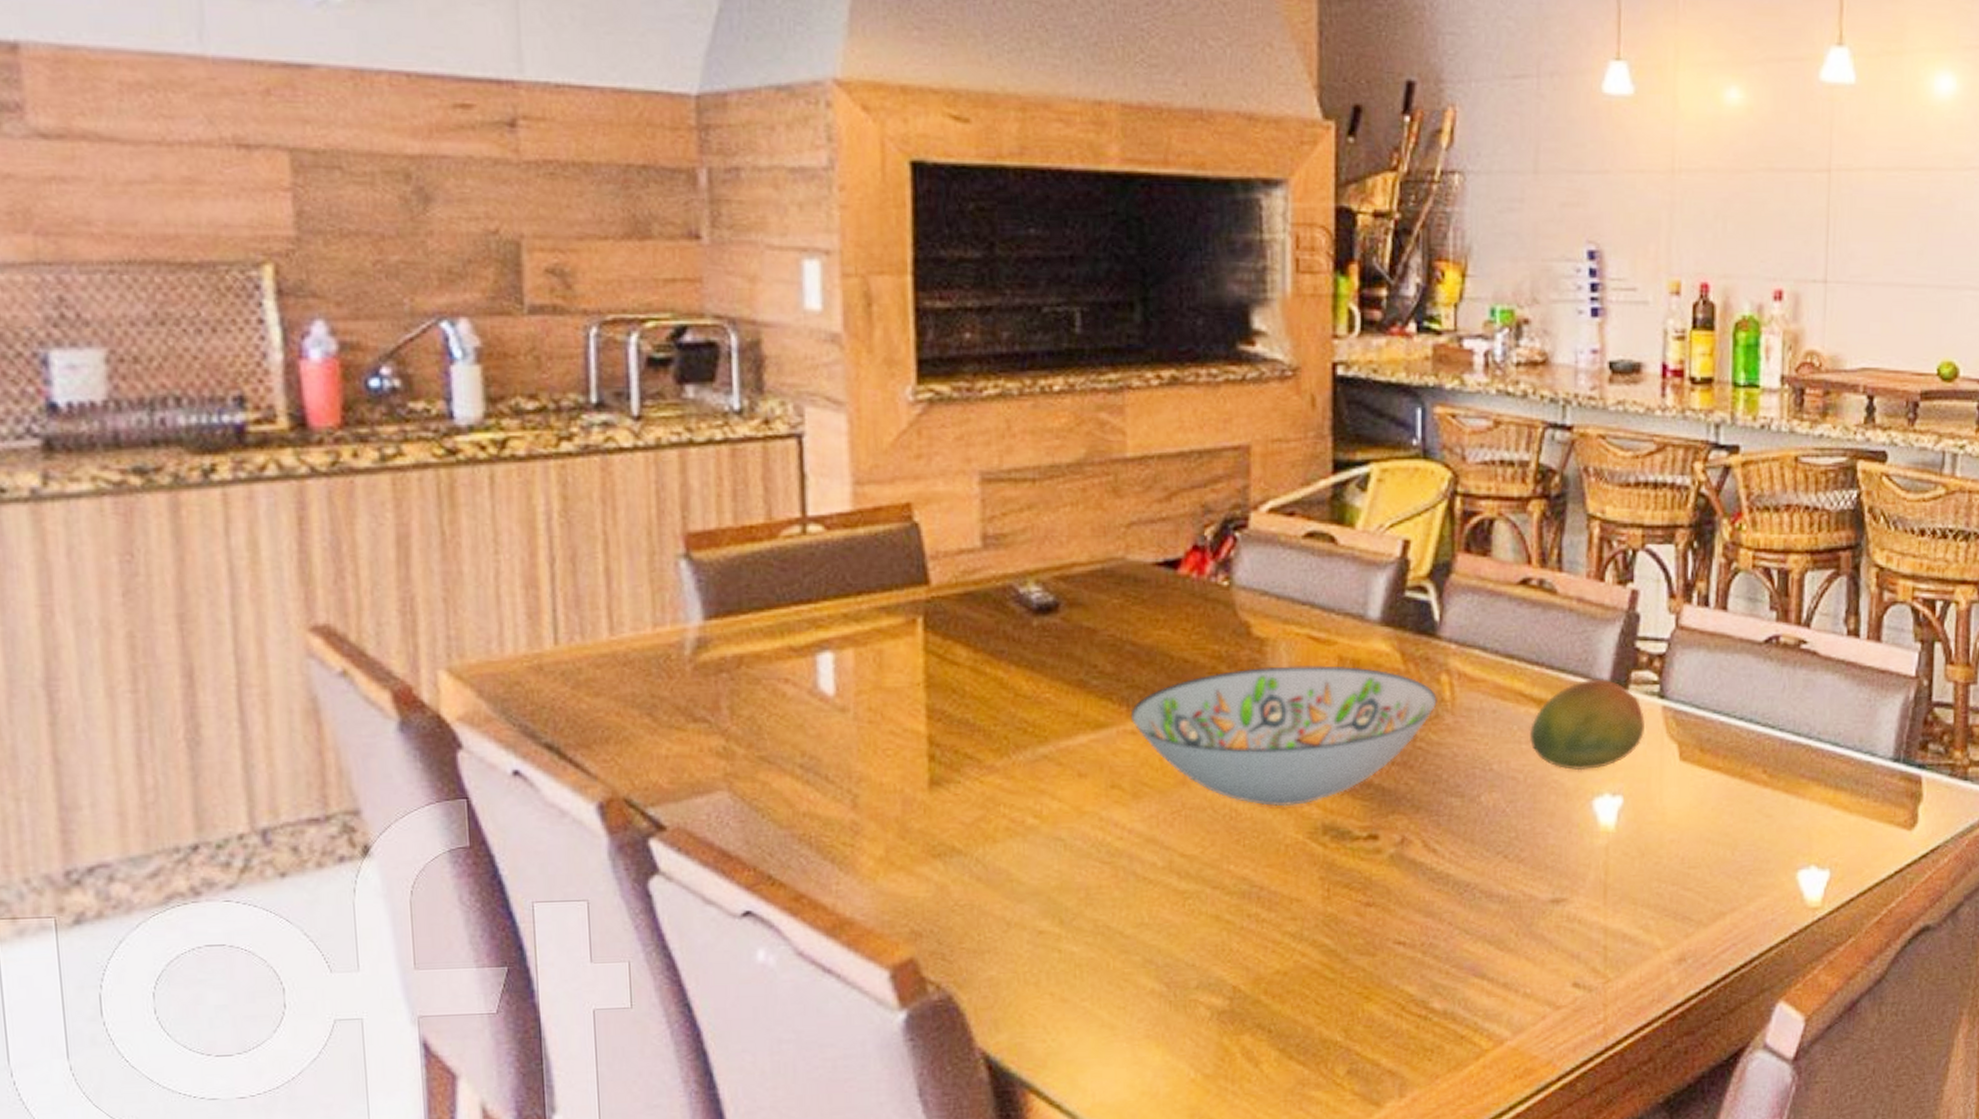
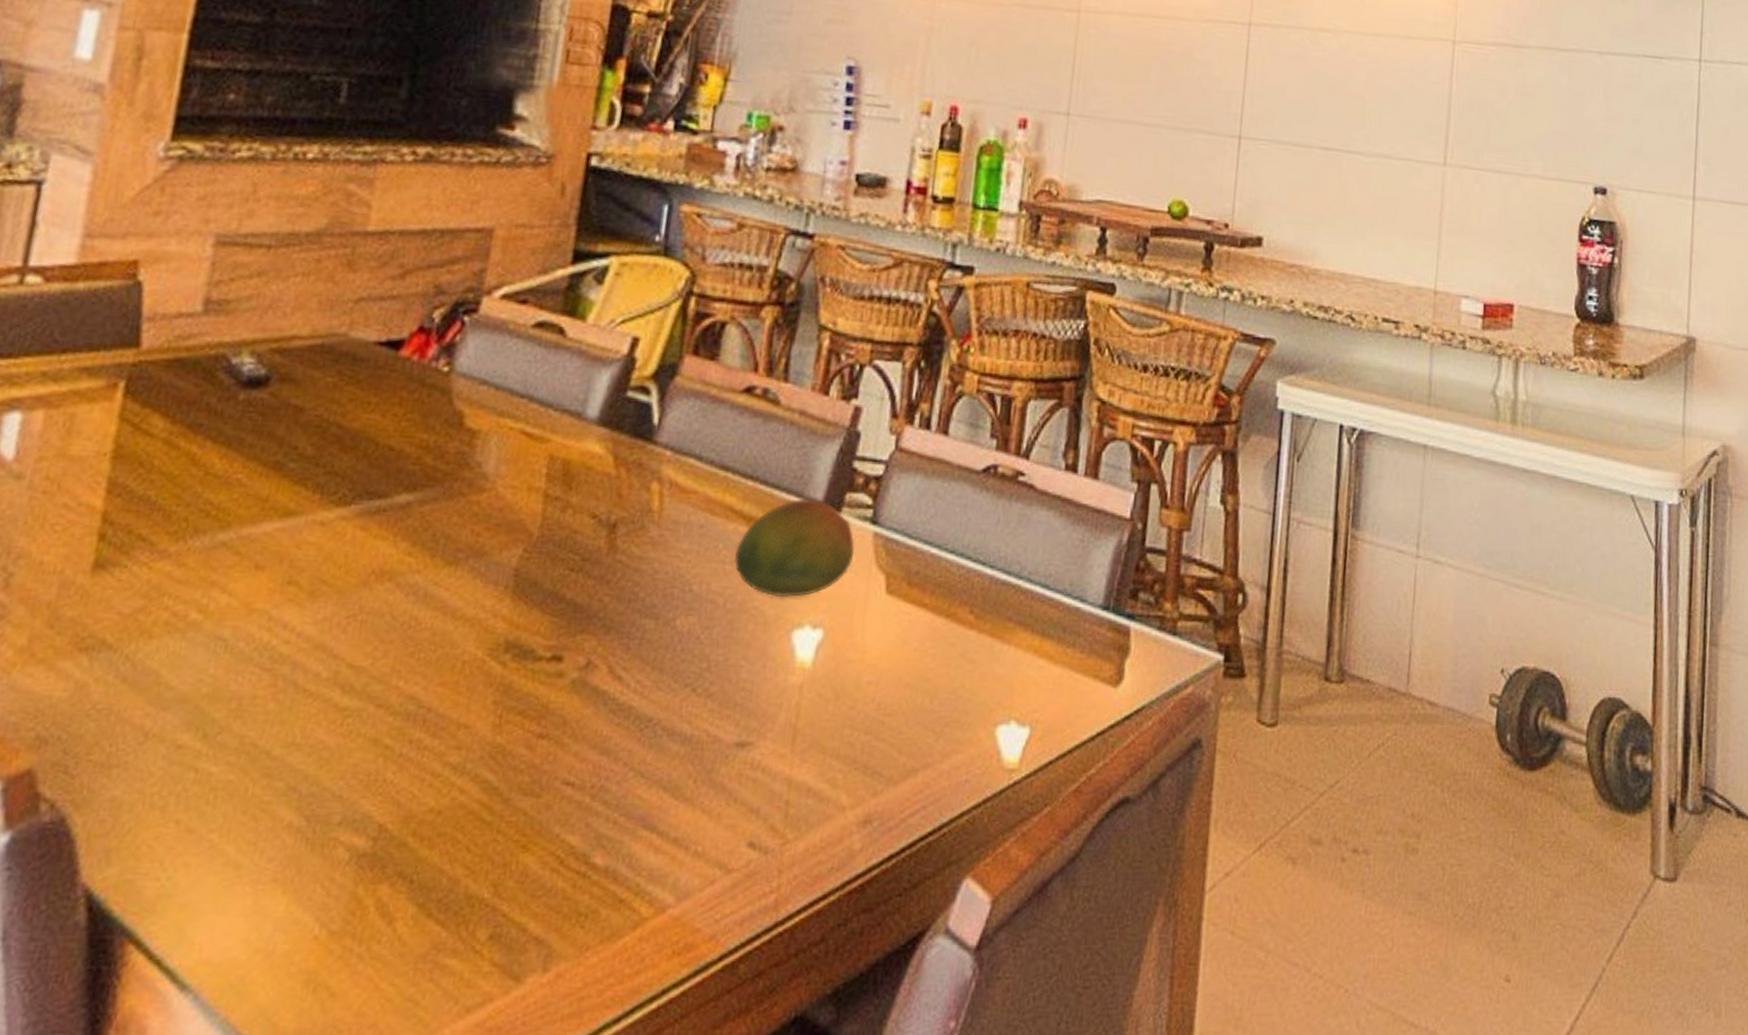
decorative bowl: present [1130,665,1437,807] -> none [322,461,645,618]

